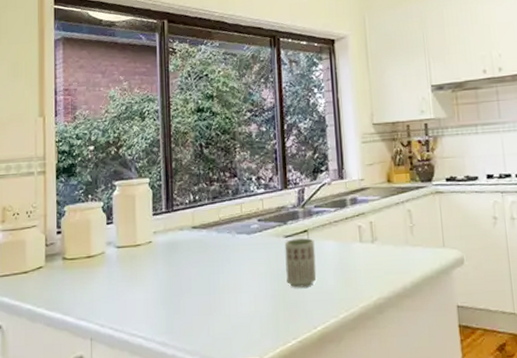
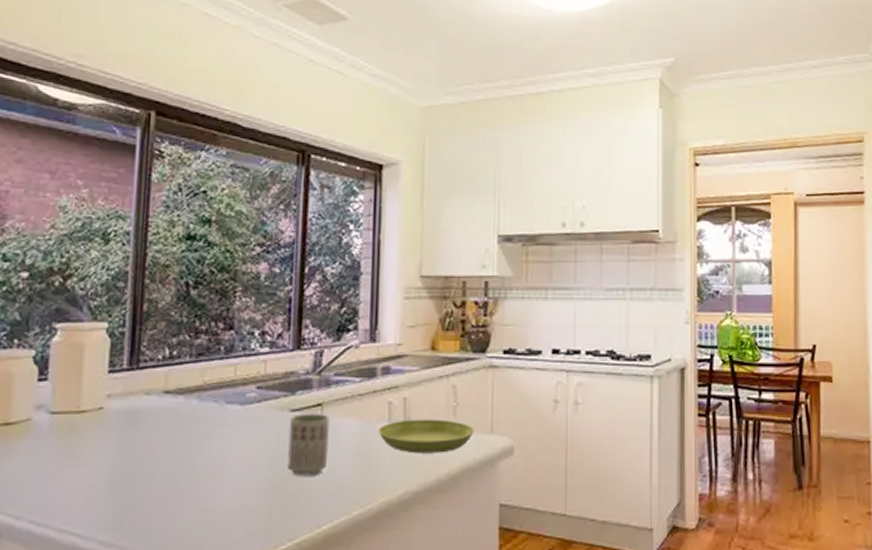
saucer: none [352,238,430,267] -> present [378,419,475,454]

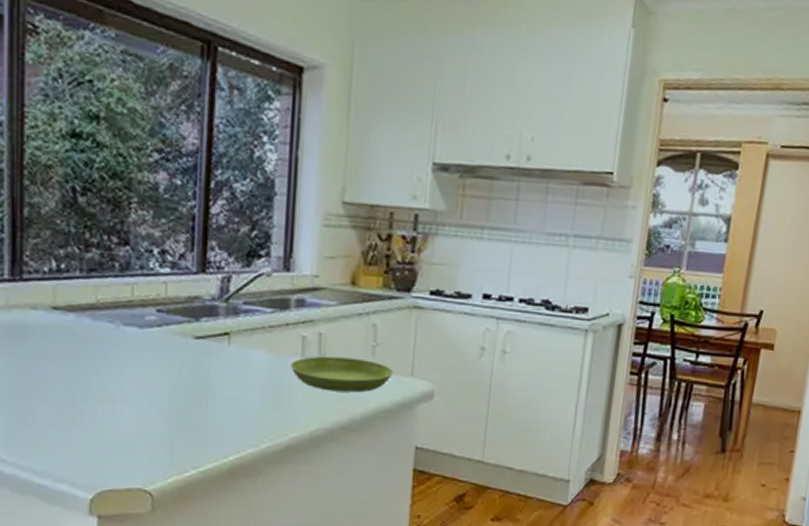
cup: present [287,414,330,476] -> none [191,342,238,406]

